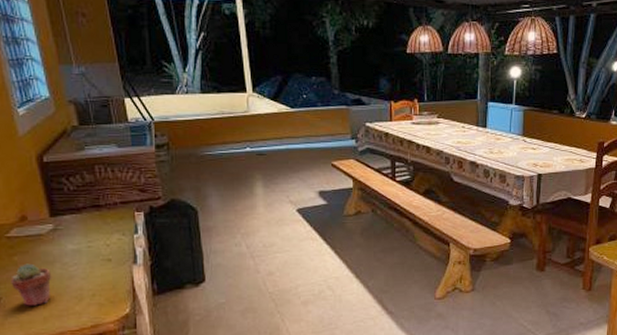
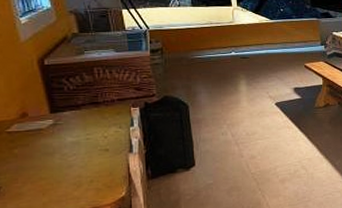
potted succulent: present [10,263,52,306] -> none [10,155,52,194]

